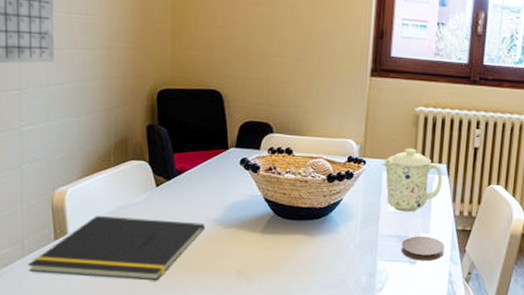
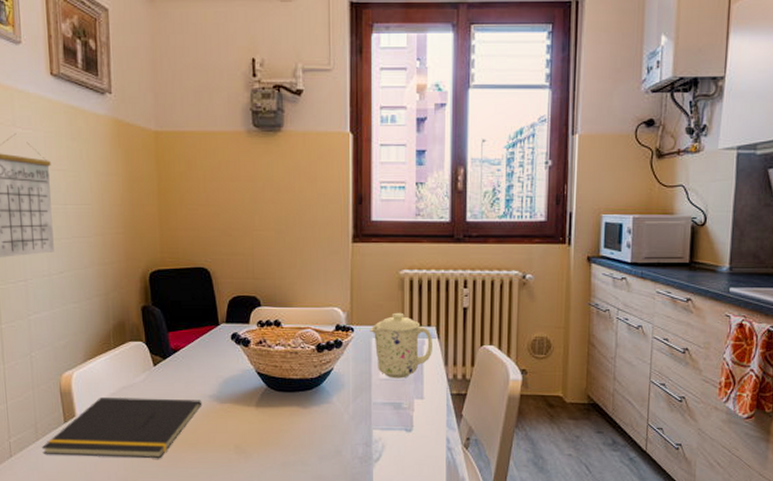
coaster: present [402,235,445,261] -> none [396,402,441,428]

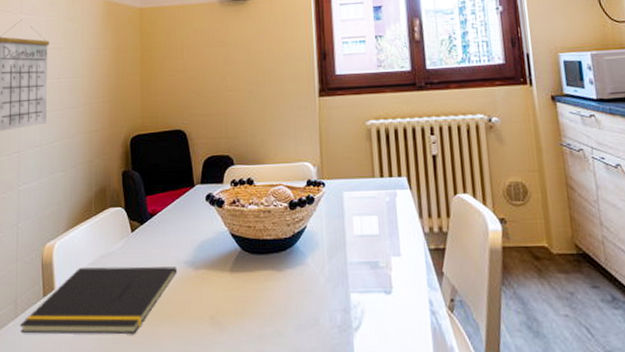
mug: present [370,312,432,379] -> none [341,163,406,235]

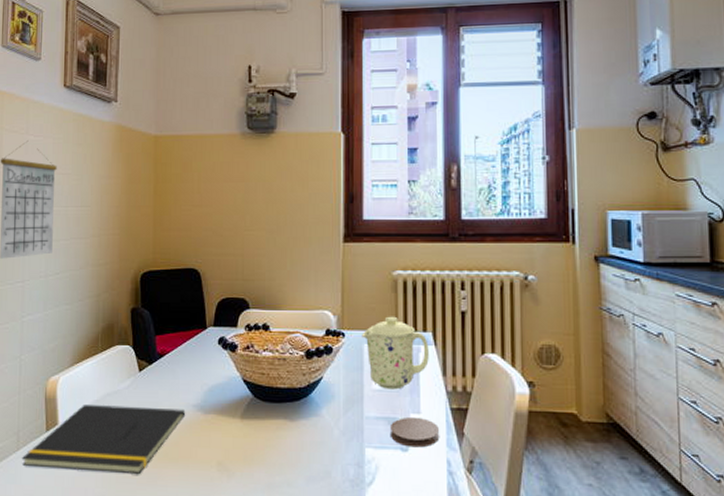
mug: none [341,163,406,235] -> present [362,316,429,390]
coaster: none [373,259,421,290] -> present [391,416,440,448]

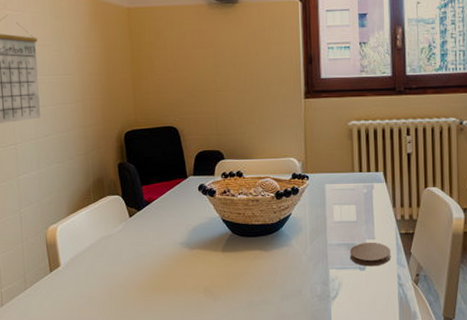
notepad: present [21,405,186,474] -> none [29,247,174,303]
mug: present [362,316,429,390] -> none [323,160,381,221]

